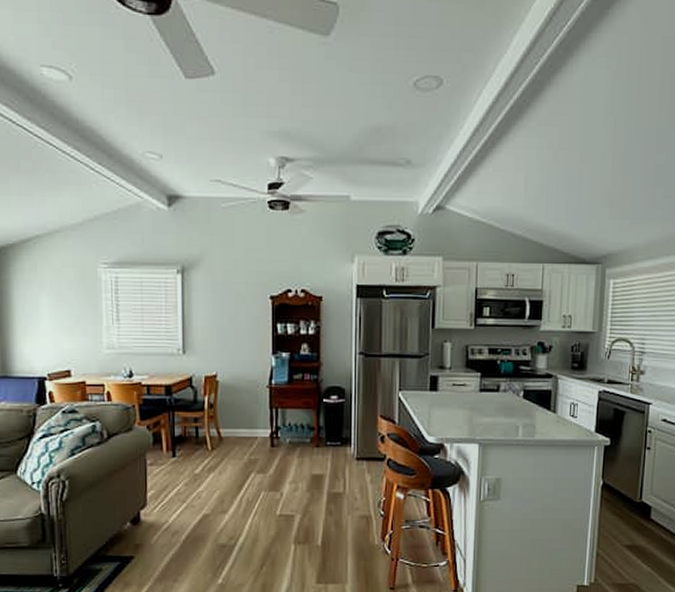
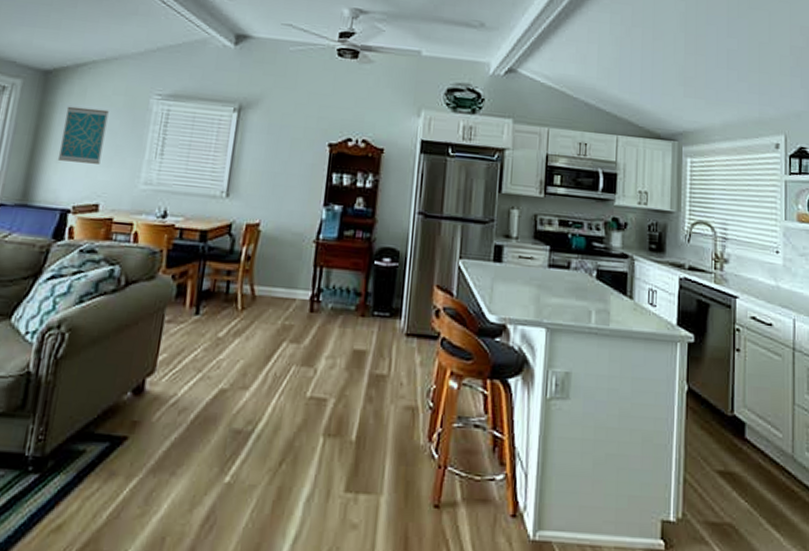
wall art: none [22,282,63,334] -> present [57,106,109,164]

